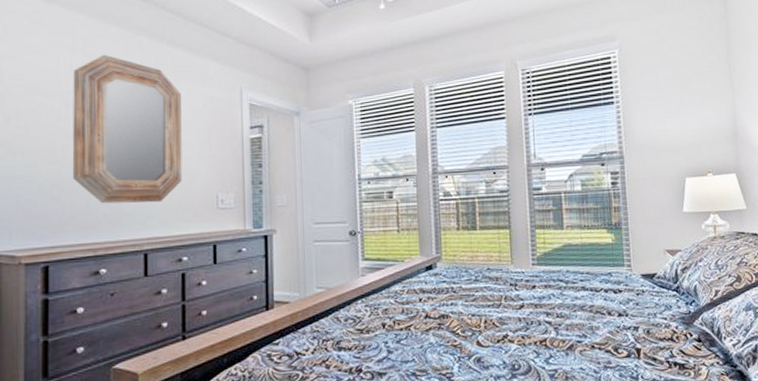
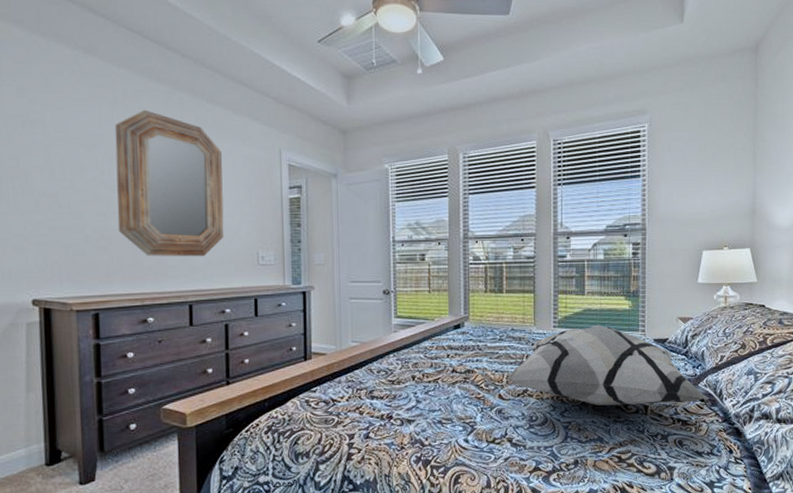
decorative pillow: none [484,260,707,350] -> present [506,324,709,406]

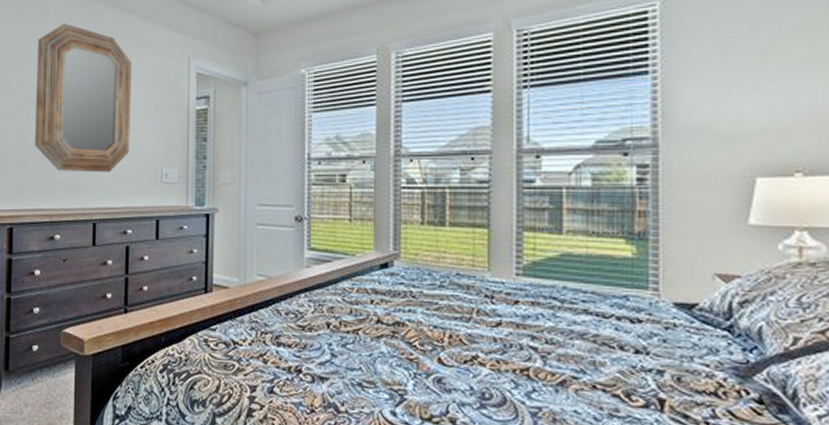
decorative pillow: present [506,324,709,406] -> none [448,275,774,404]

